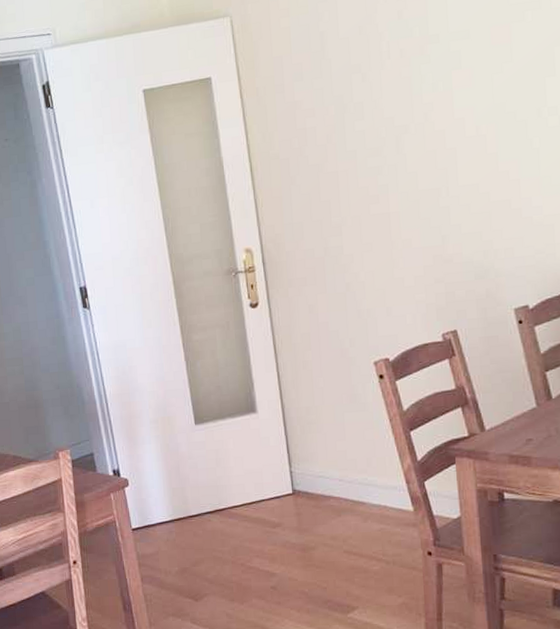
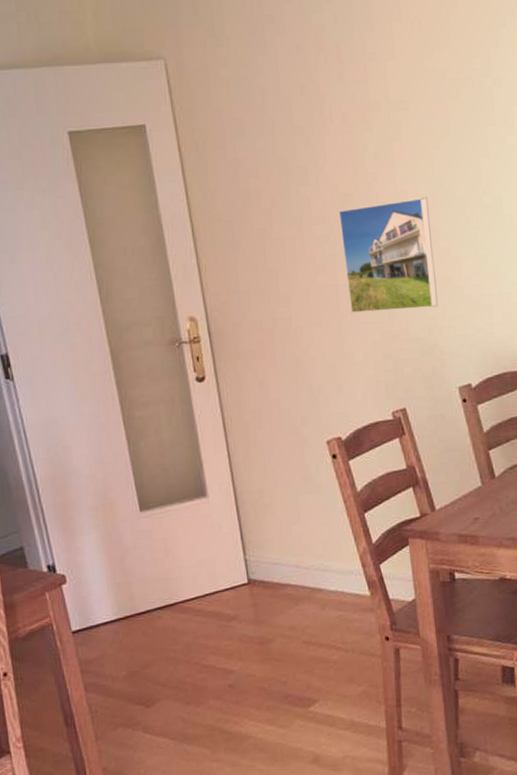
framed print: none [393,122,495,240] -> present [338,197,438,314]

